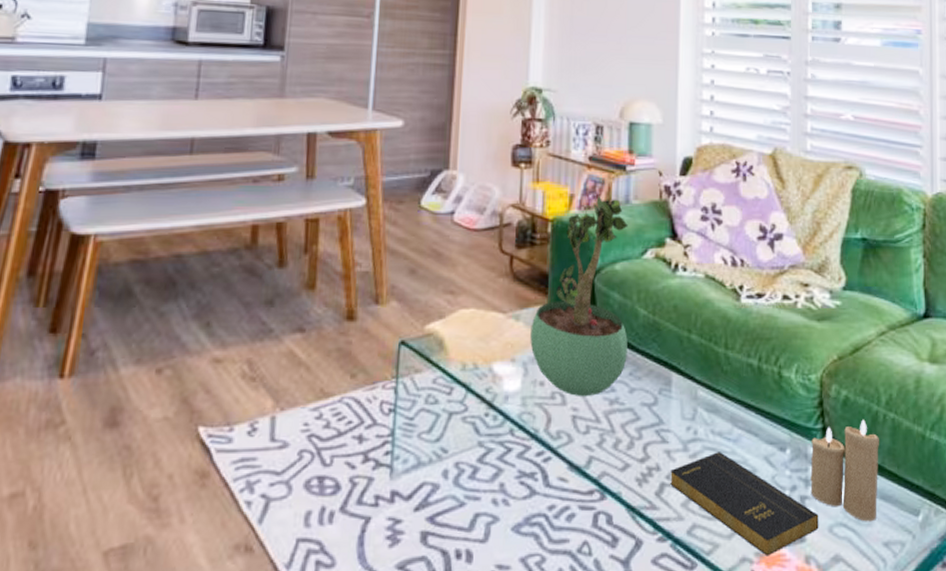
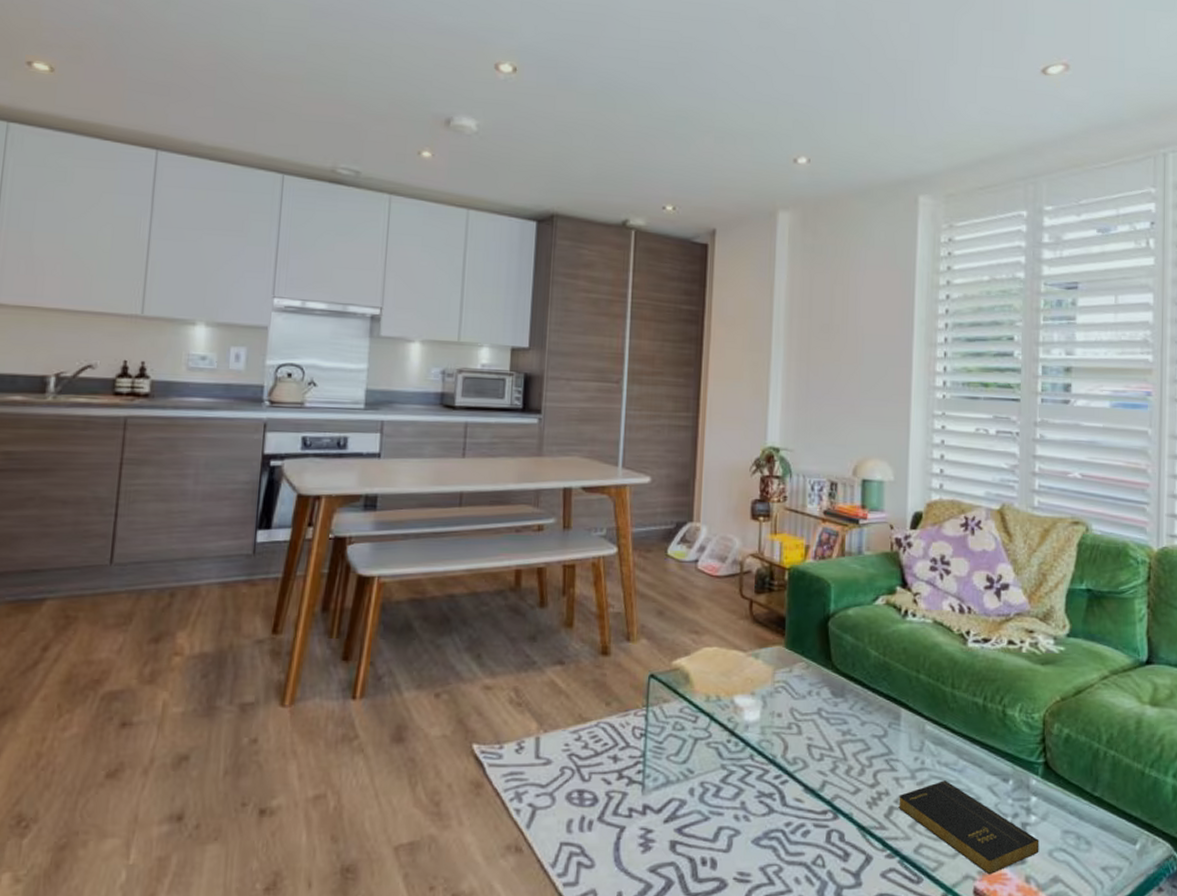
potted plant: present [530,196,628,397] -> none [768,547,860,728]
candle: present [810,419,879,522] -> none [1031,755,1099,848]

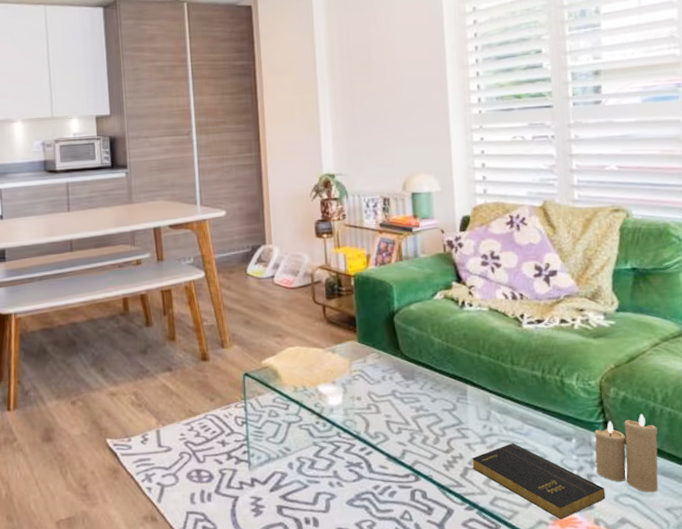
candle: none [1031,755,1099,848] -> present [594,414,659,493]

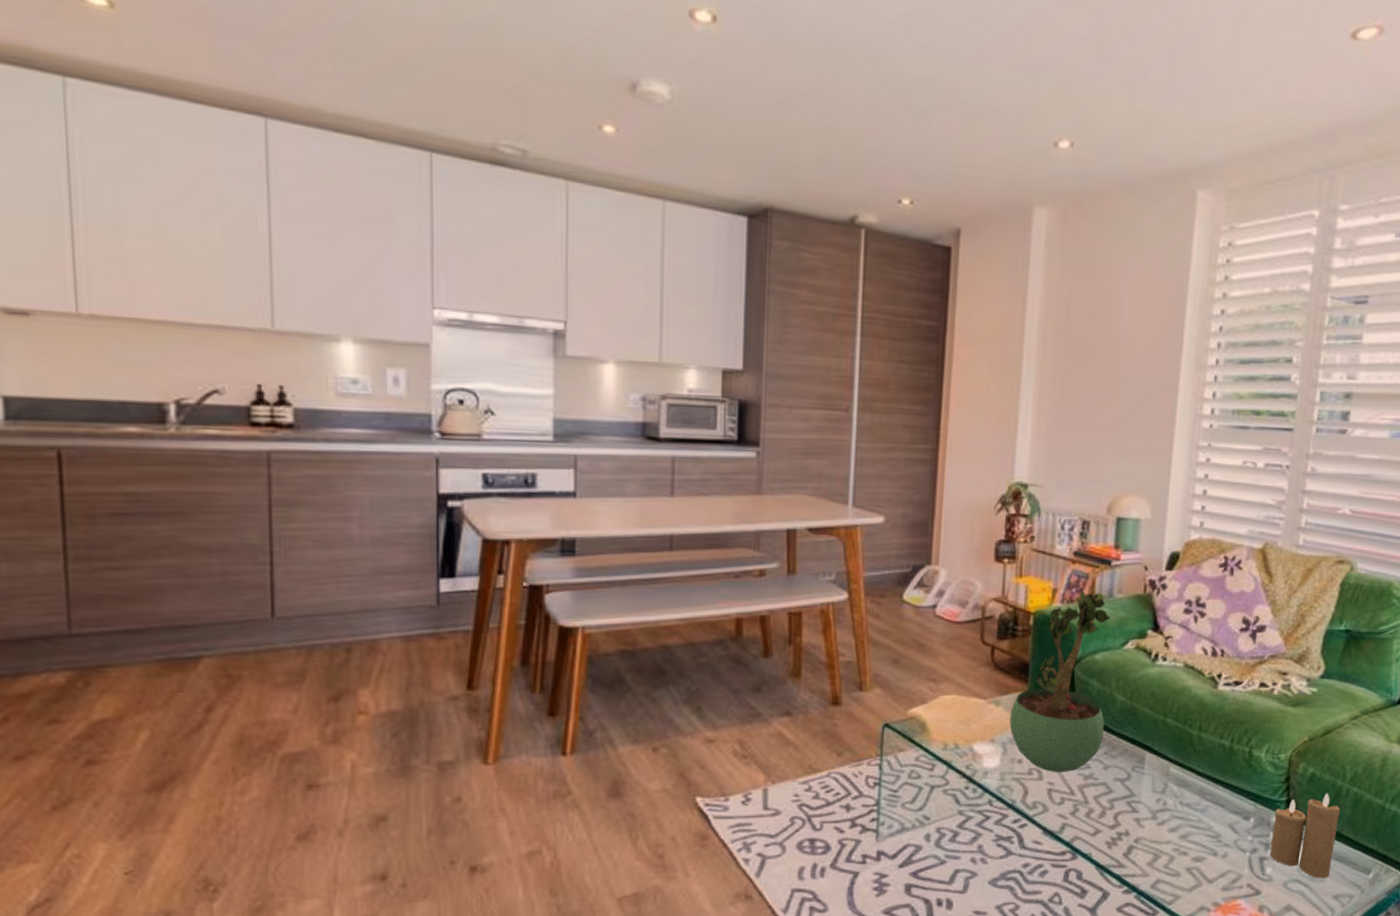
potted plant: none [345,253,427,407] -> present [1009,590,1110,773]
book: present [471,443,606,520] -> none [1137,820,1276,906]

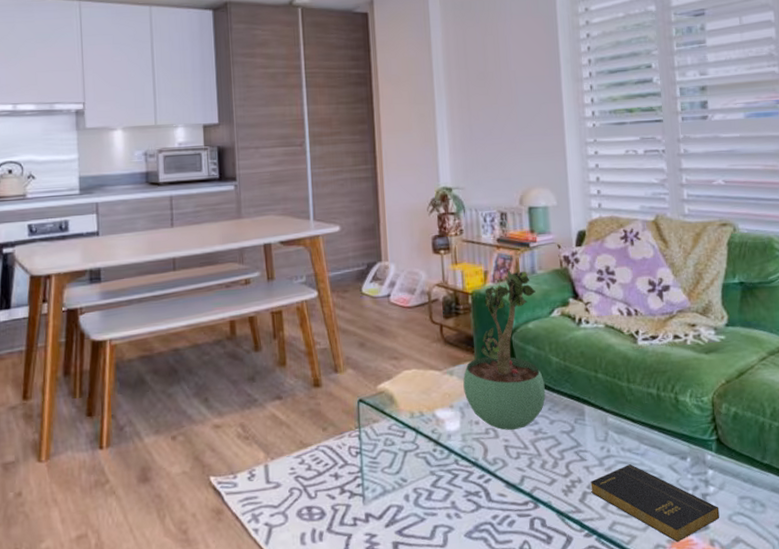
book: none [1137,820,1276,906] -> present [590,464,720,542]
candle: present [1269,793,1340,879] -> none [708,429,769,510]

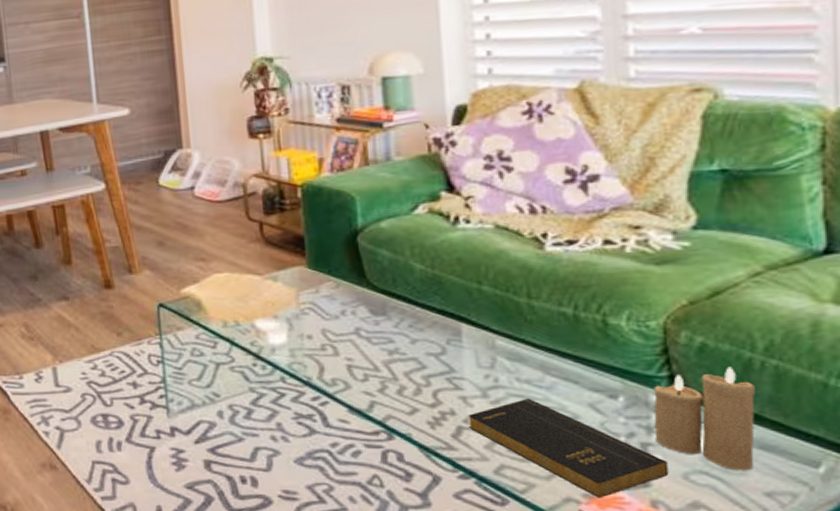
potted plant: present [463,270,546,431] -> none [290,156,405,349]
candle: none [708,429,769,510] -> present [653,366,755,471]

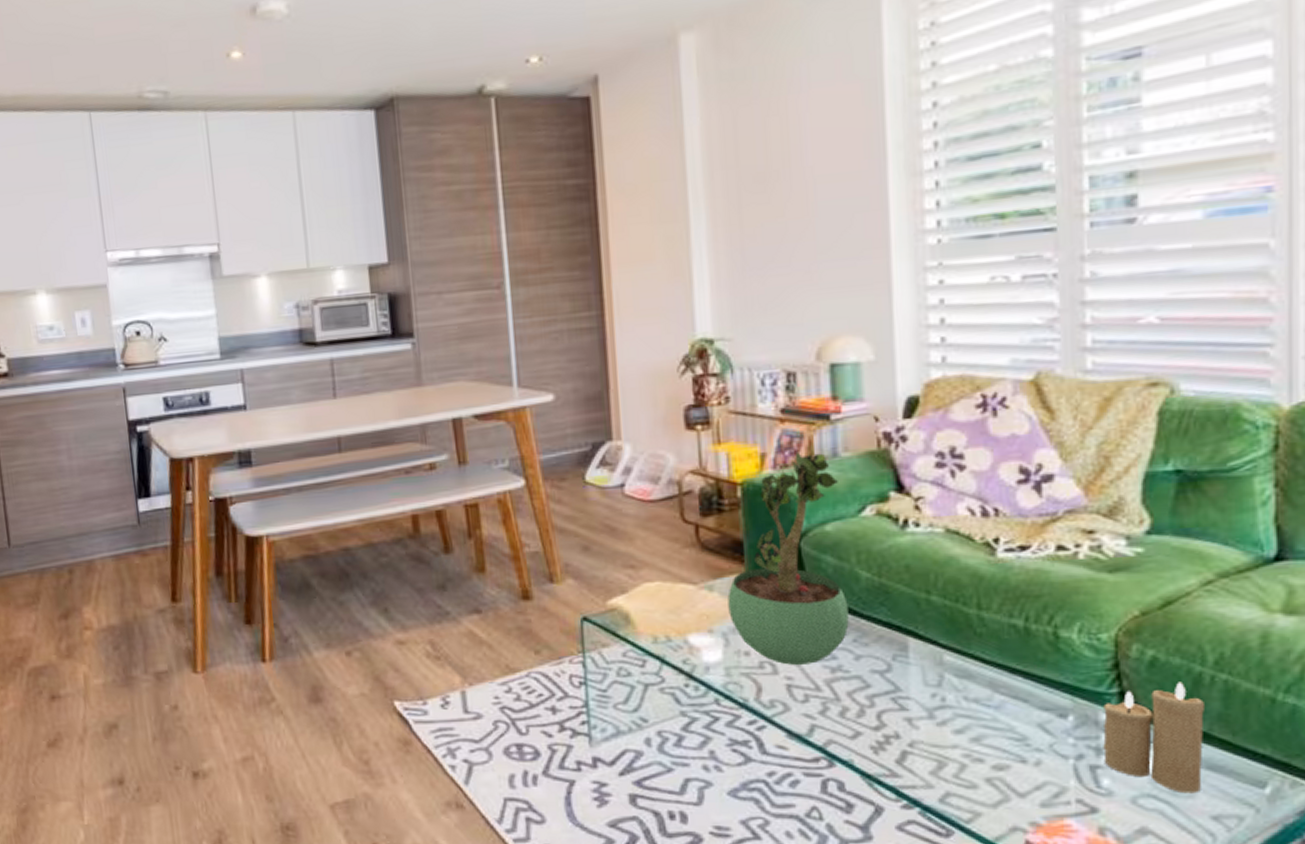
potted plant: none [290,156,405,349] -> present [727,451,849,666]
book: present [467,398,669,498] -> none [912,719,1117,827]

